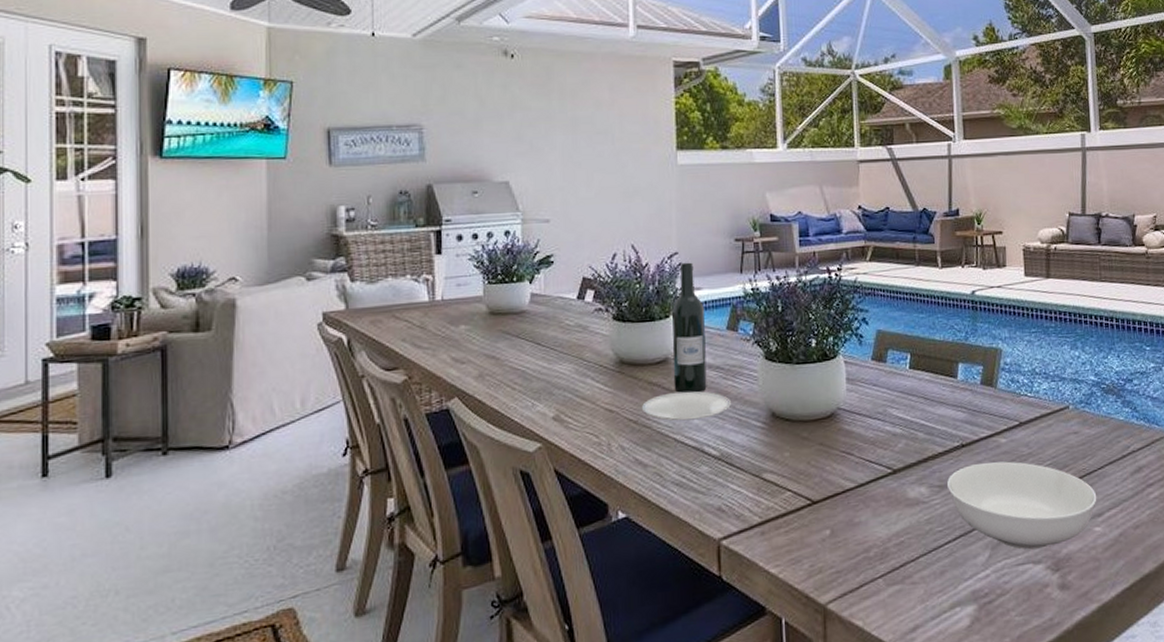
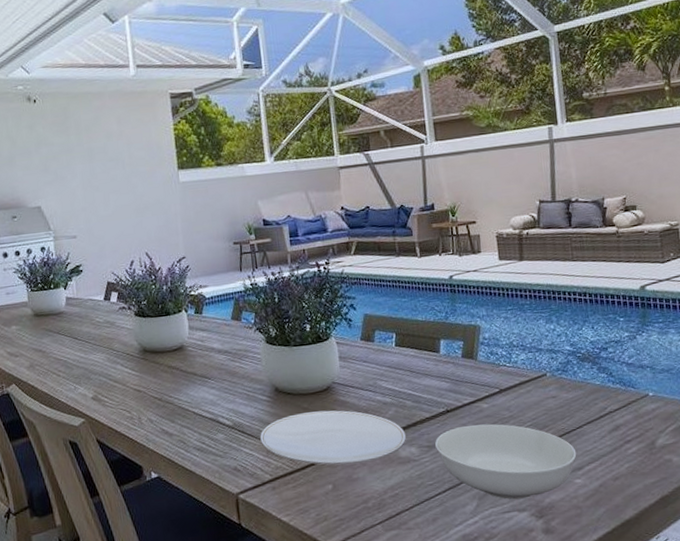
plate: present [642,391,731,421] -> none [164,372,239,398]
wine bottle: present [671,262,707,394] -> none [183,264,218,375]
plate: none [751,440,916,507] -> present [260,410,407,466]

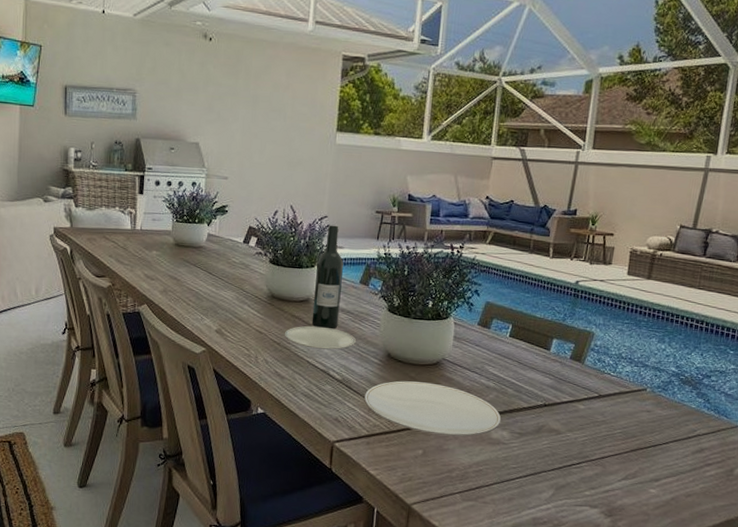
plate: none [164,372,239,398] -> present [285,325,356,350]
wine bottle: none [183,264,218,375] -> present [311,225,343,329]
bowl: present [434,423,577,500] -> none [525,421,658,497]

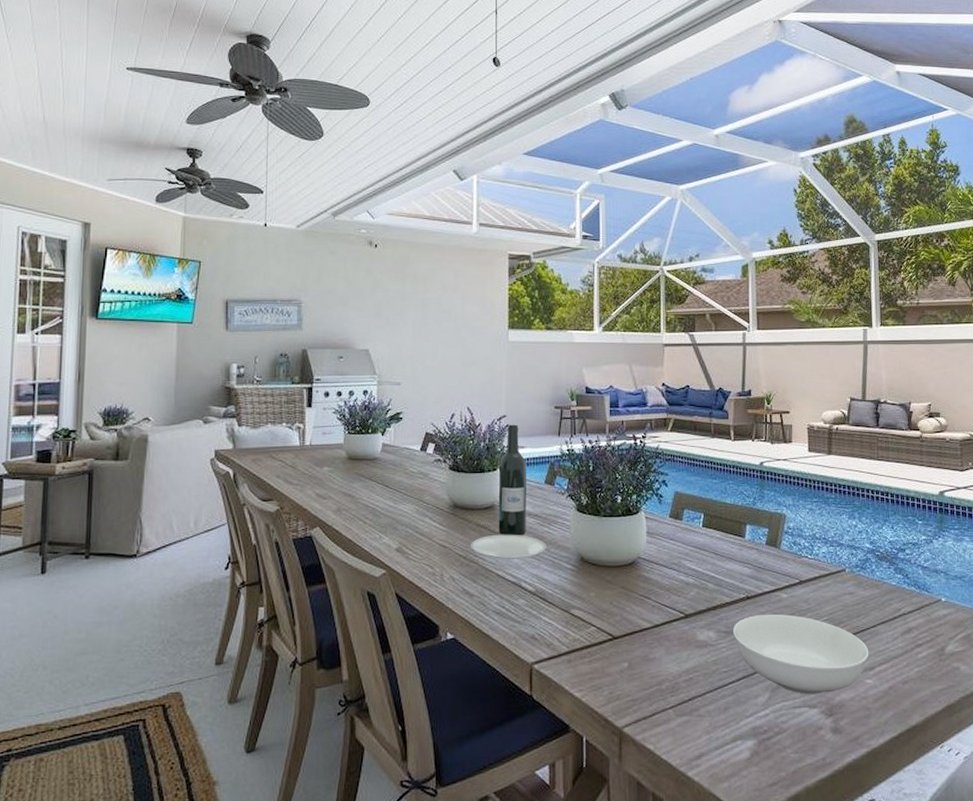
plate: present [364,381,502,437] -> none [561,585,706,644]
bowl: none [525,421,658,497] -> present [732,613,869,695]

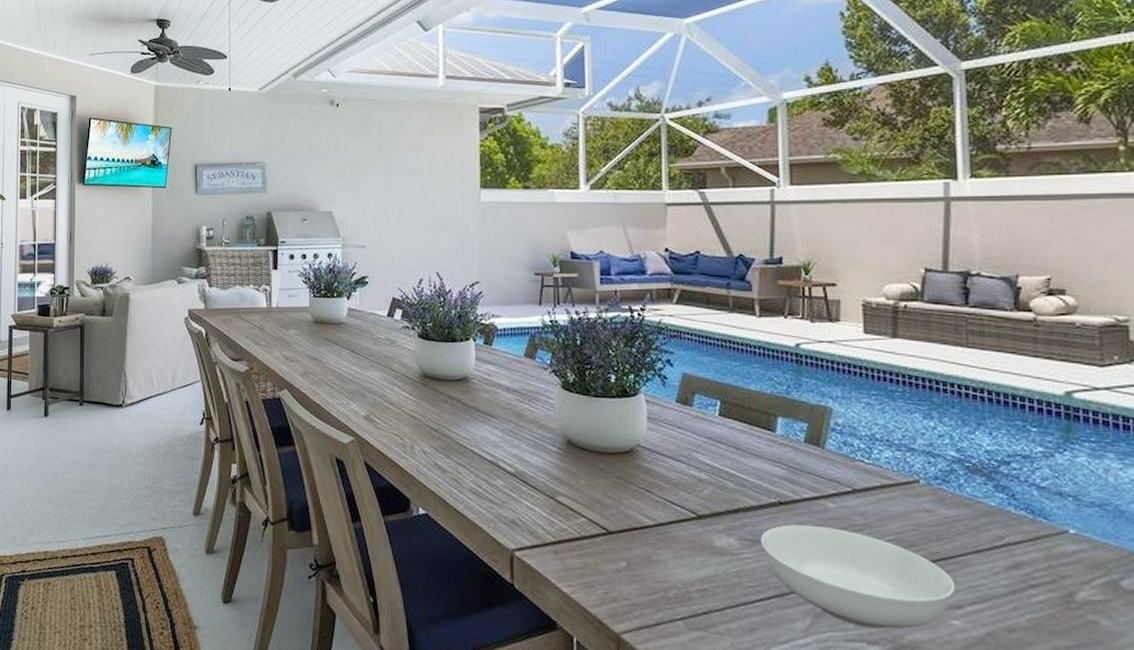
plate: present [471,534,546,559] -> none [443,408,527,437]
wine bottle: present [498,424,526,536] -> none [471,291,504,412]

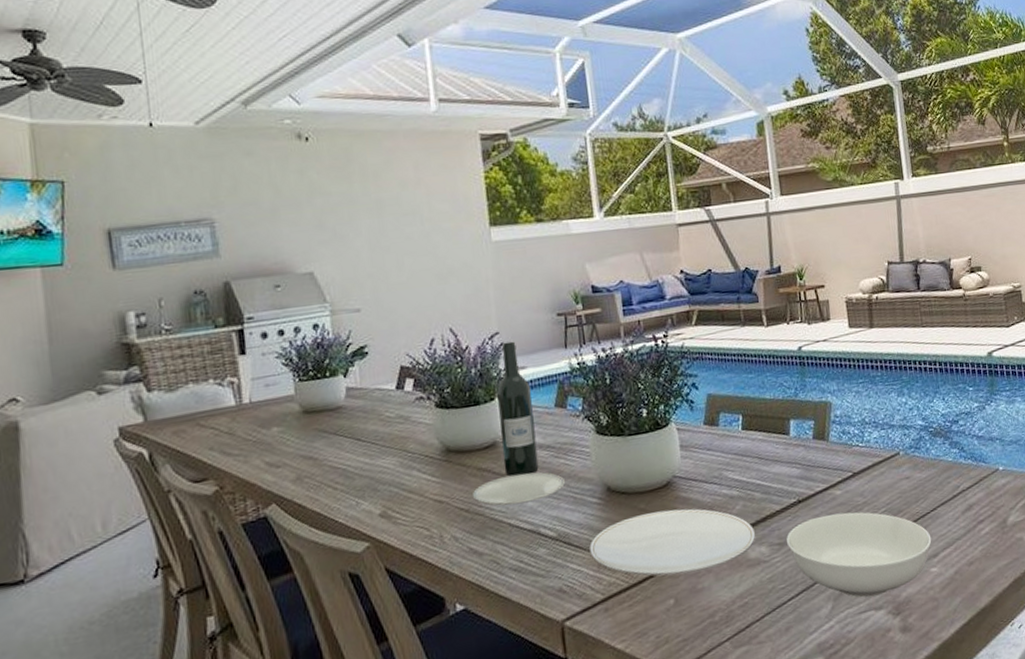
plate: none [443,408,527,437] -> present [473,472,565,506]
wine bottle: none [471,291,504,412] -> present [497,341,539,477]
plate: none [545,473,724,544] -> present [589,508,756,577]

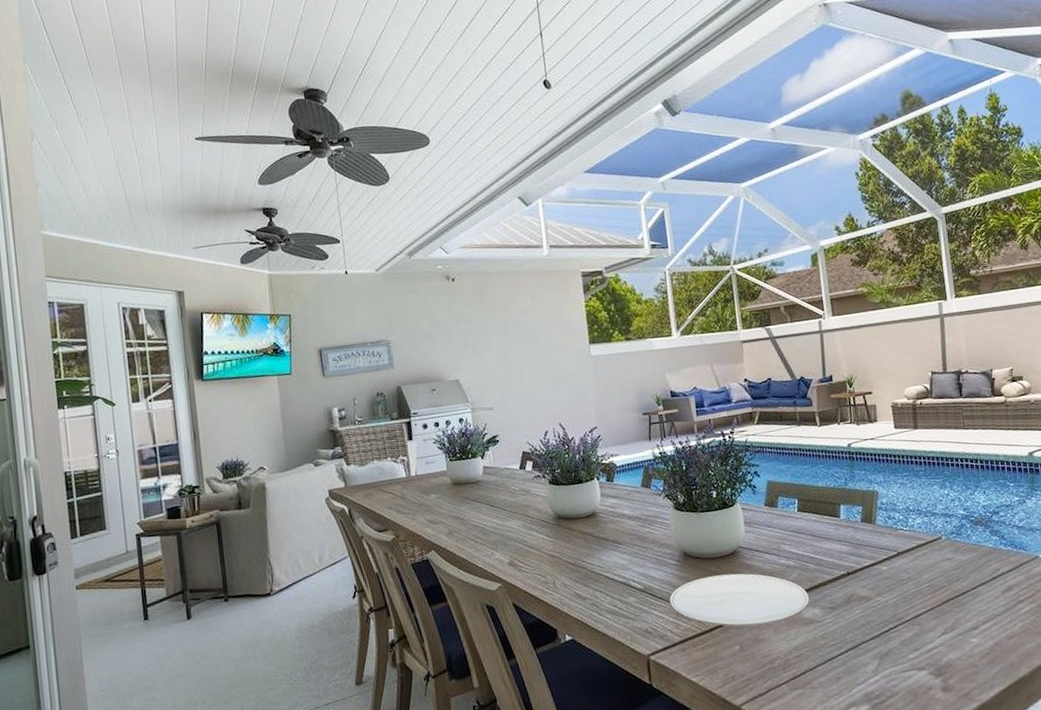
plate: present [473,472,565,506] -> none [578,537,650,563]
wine bottle: present [497,341,539,477] -> none [595,434,629,540]
bowl: present [786,512,932,598] -> none [836,585,972,659]

